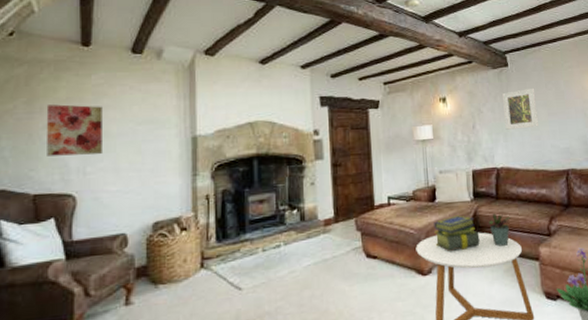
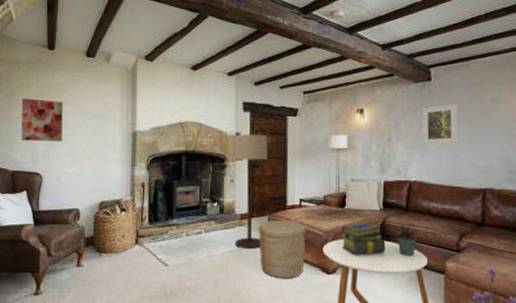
floor lamp: none [308,130,350,259] -> present [231,134,268,250]
basket: none [344,221,398,287] -> present [258,220,306,278]

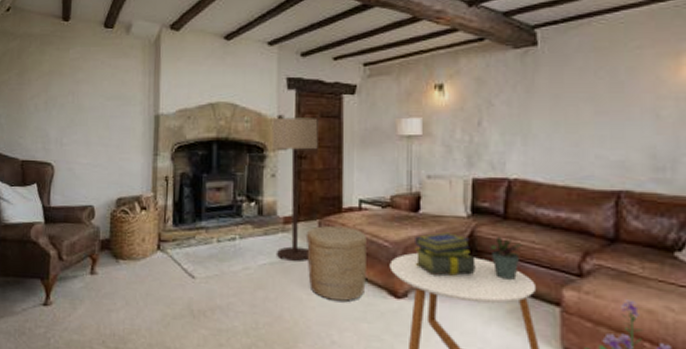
wall art: present [21,98,63,141] -> none [32,77,78,126]
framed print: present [422,103,458,145] -> none [525,75,577,131]

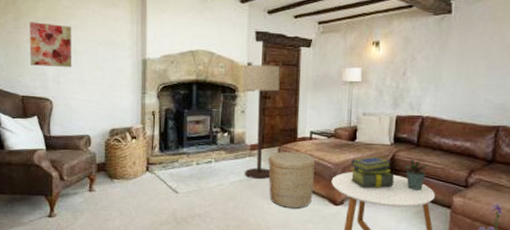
wall art: none [32,77,78,126] -> present [29,22,71,67]

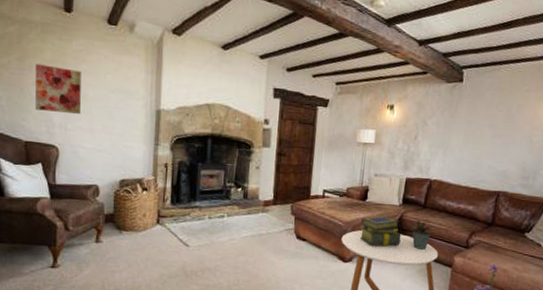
floor lamp: present [242,64,280,180] -> none [257,121,297,236]
basket: present [268,152,316,208] -> none [280,208,327,264]

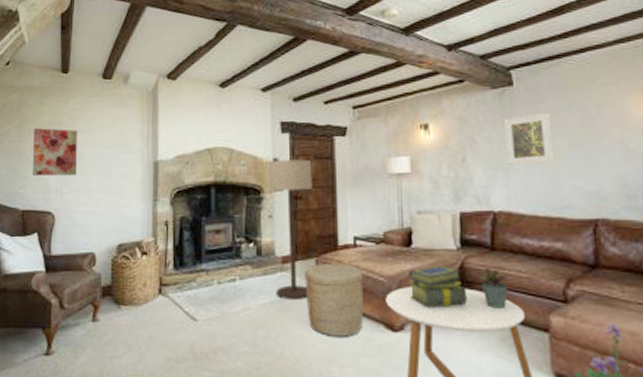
floor lamp: none [257,121,297,236] -> present [267,159,312,301]
basket: none [280,208,327,264] -> present [303,264,364,337]
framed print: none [446,107,485,147] -> present [504,112,554,165]

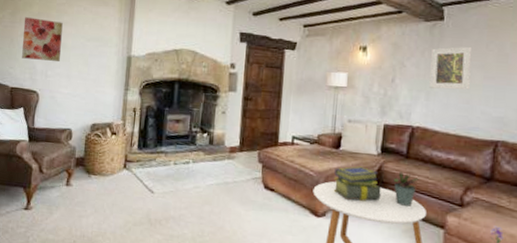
floor lamp: present [267,159,312,301] -> none [222,65,264,184]
basket: present [303,264,364,337] -> none [247,156,297,218]

